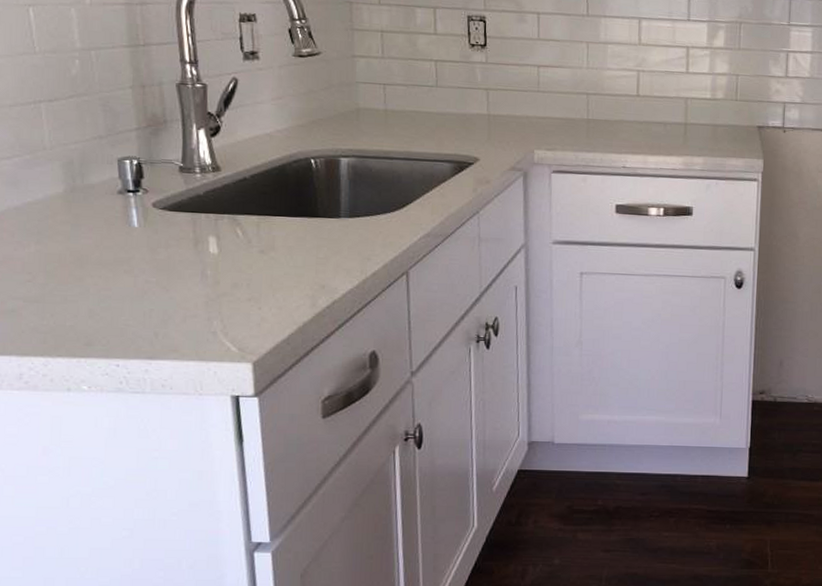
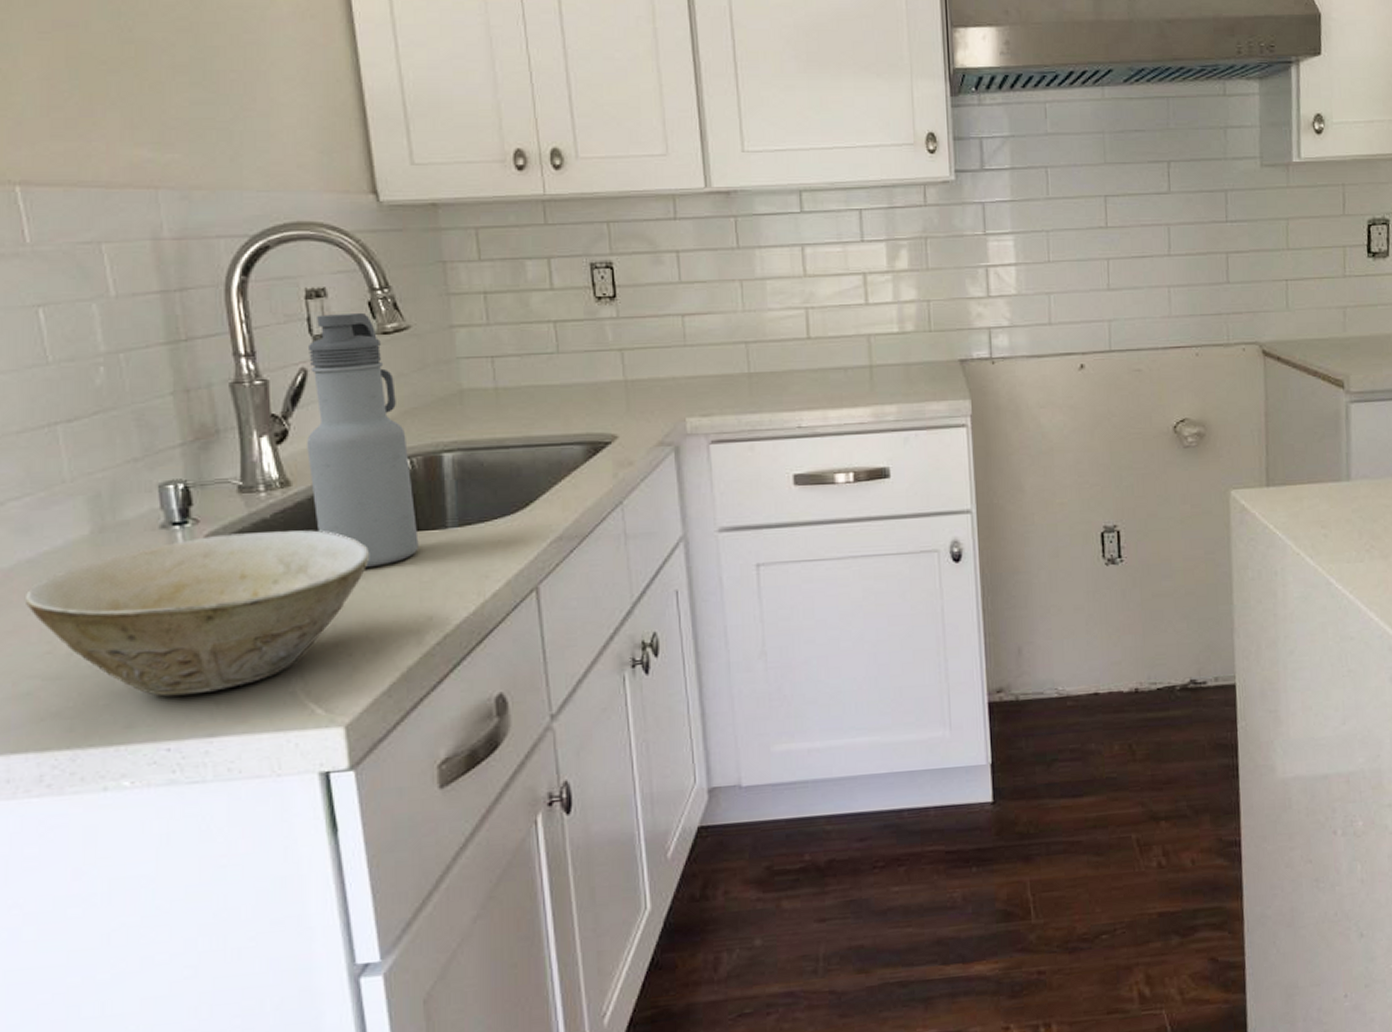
bowl: none [13,203,278,326] -> present [26,530,369,697]
water bottle: none [234,36,318,242] -> present [307,312,419,568]

